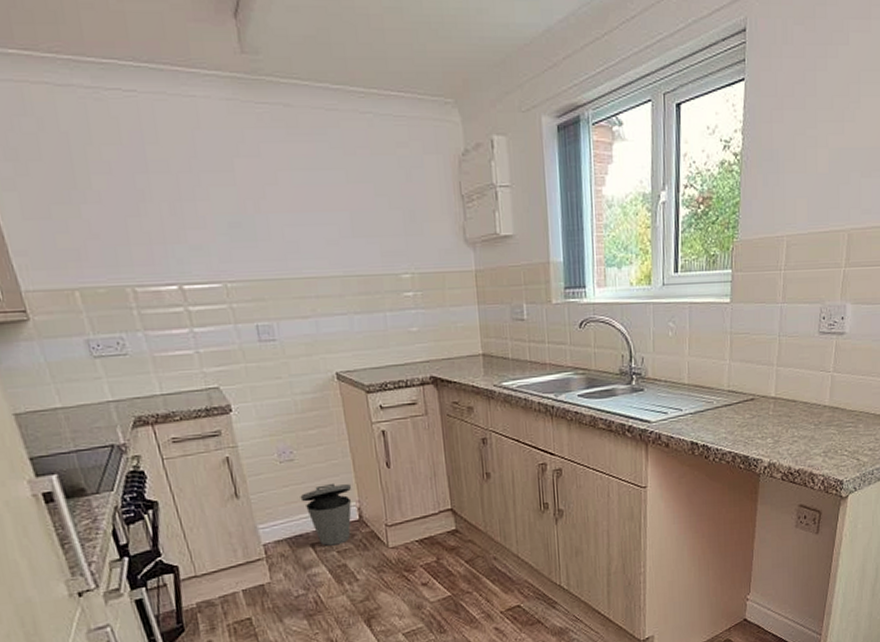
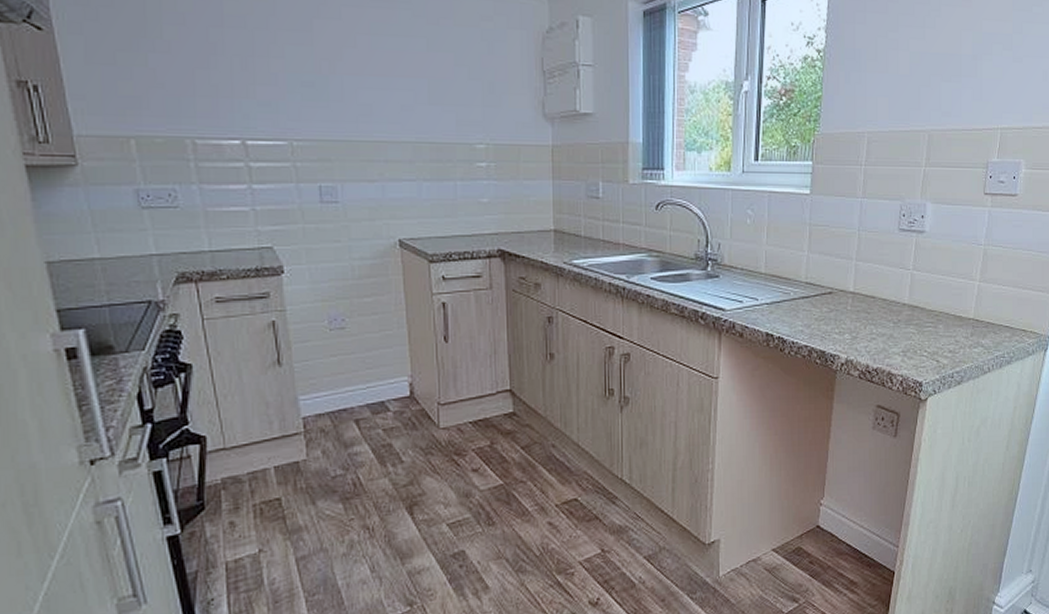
trash can: present [300,484,352,546] -> none [348,356,405,423]

